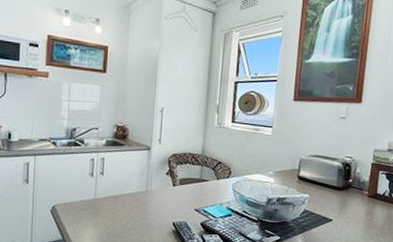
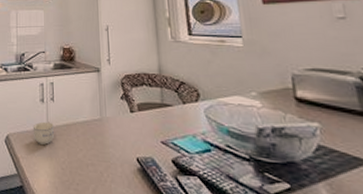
cup: none [80,193,101,214] -> present [32,121,54,145]

